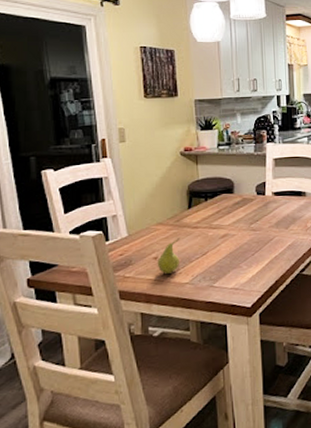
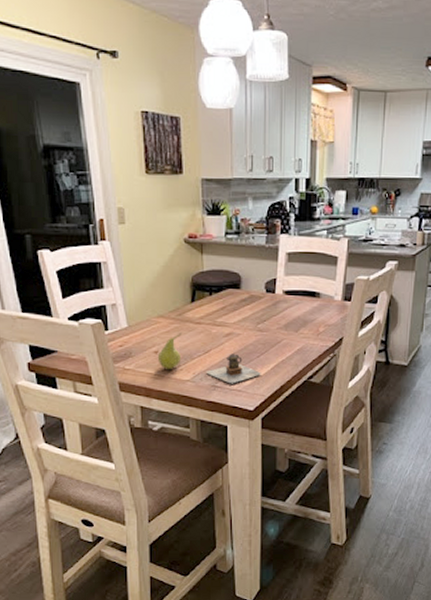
teapot: none [204,253,257,283] -> present [206,354,261,384]

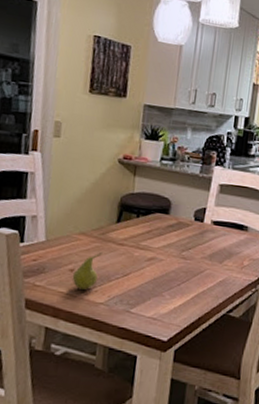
teapot: present [206,354,261,384] -> none [122,279,180,311]

